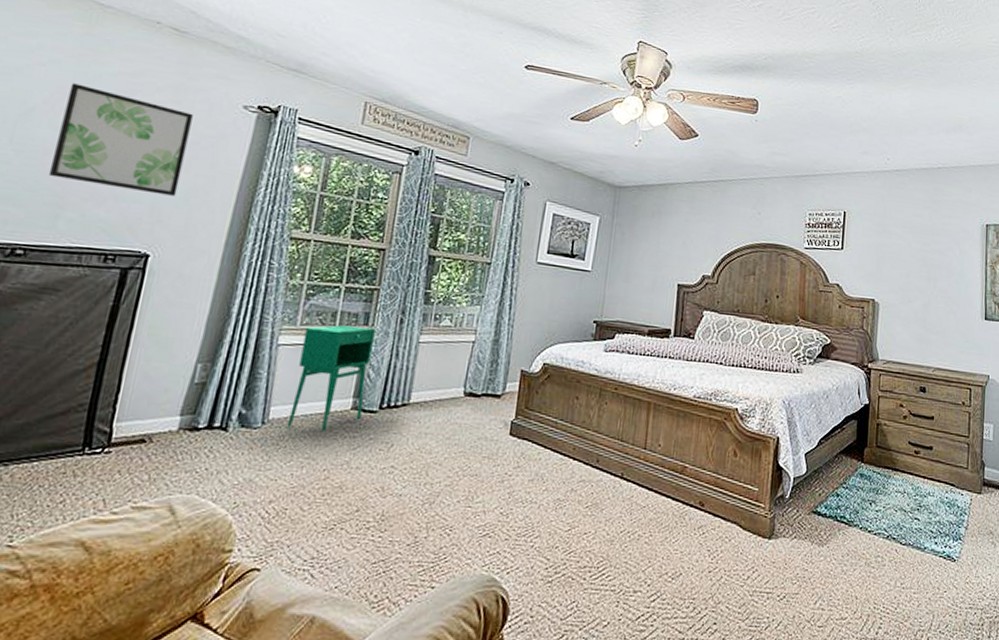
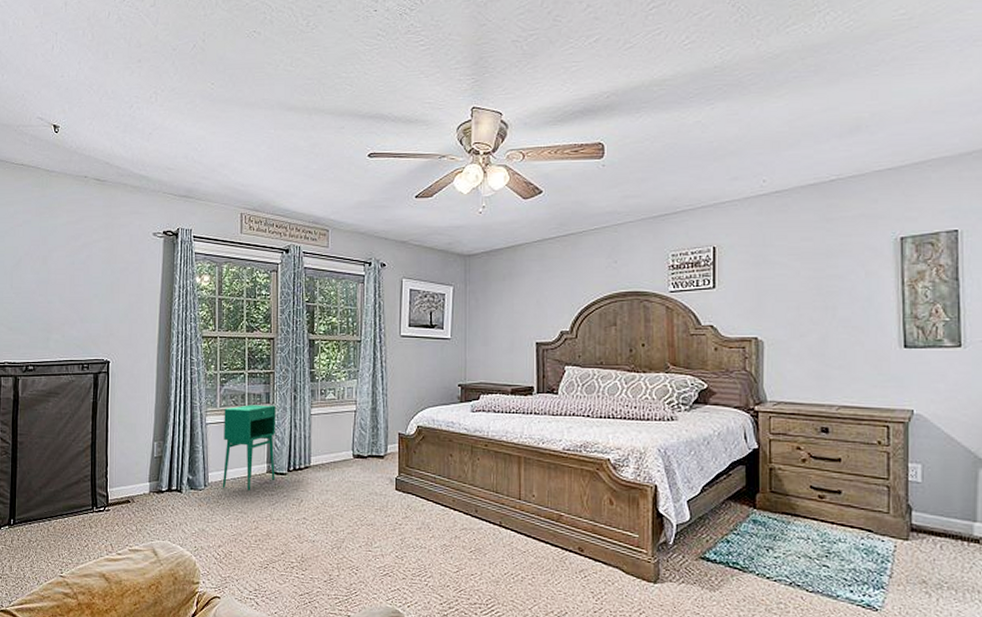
wall art: present [48,83,193,196] -> none [37,236,120,314]

